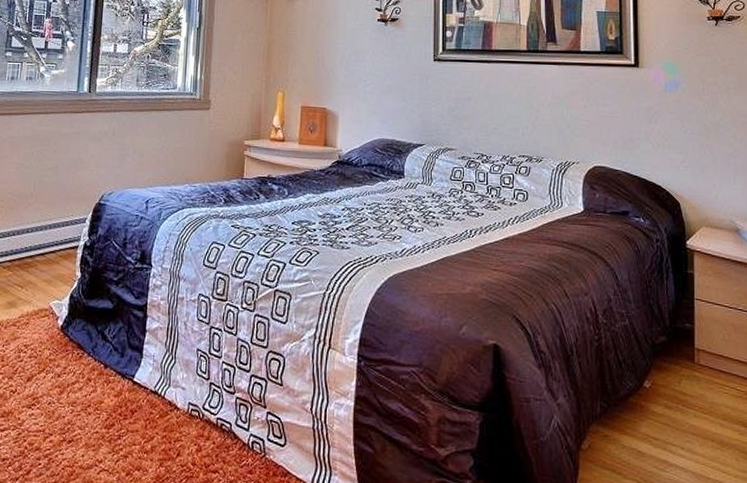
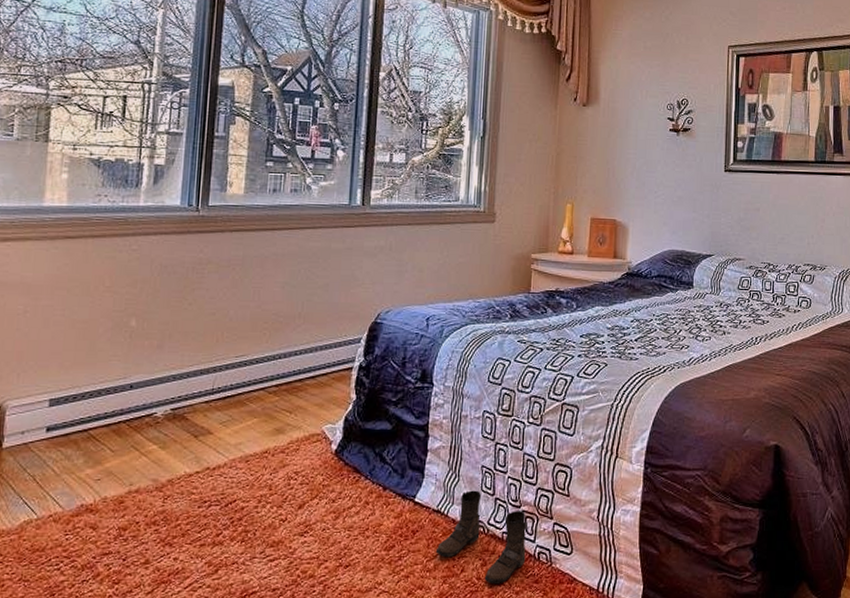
boots: none [152,373,241,471] -> present [435,490,528,584]

